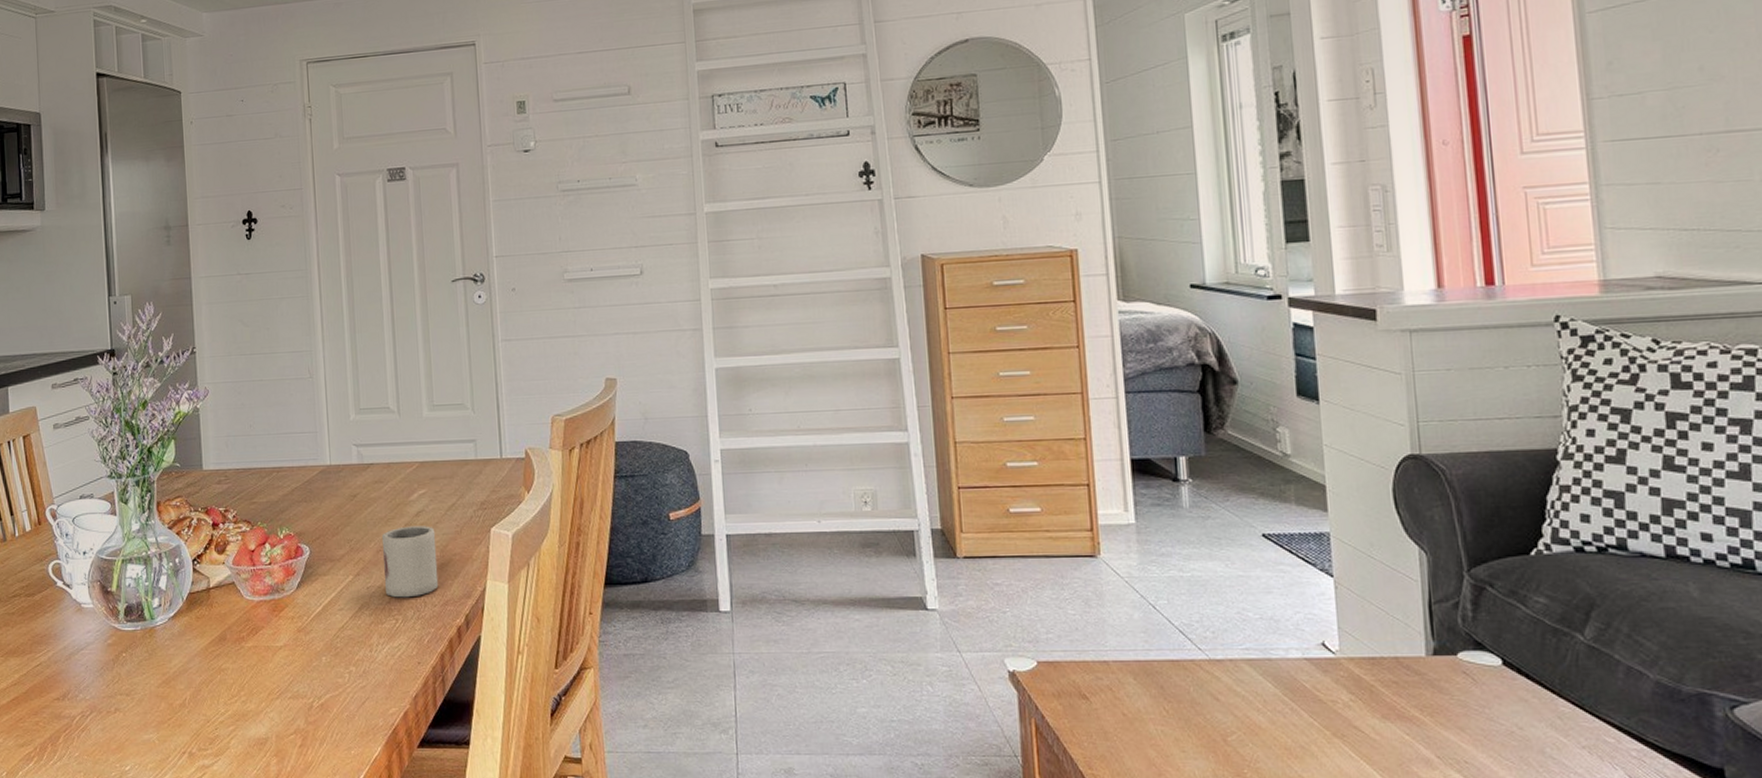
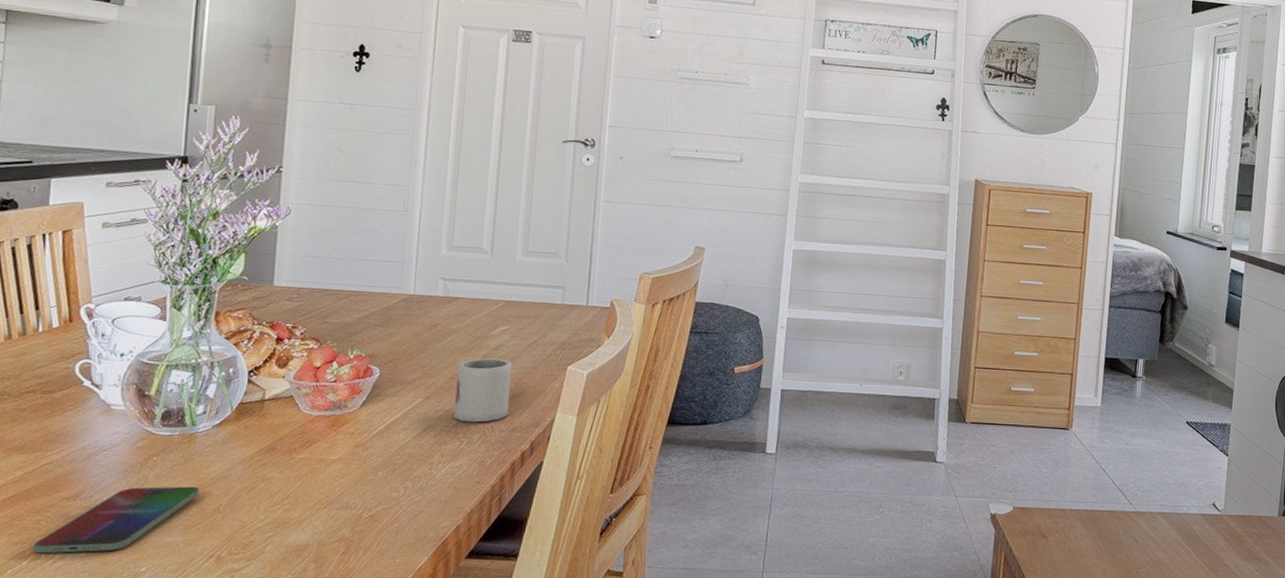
smartphone: none [36,682,166,755] -> present [33,486,199,554]

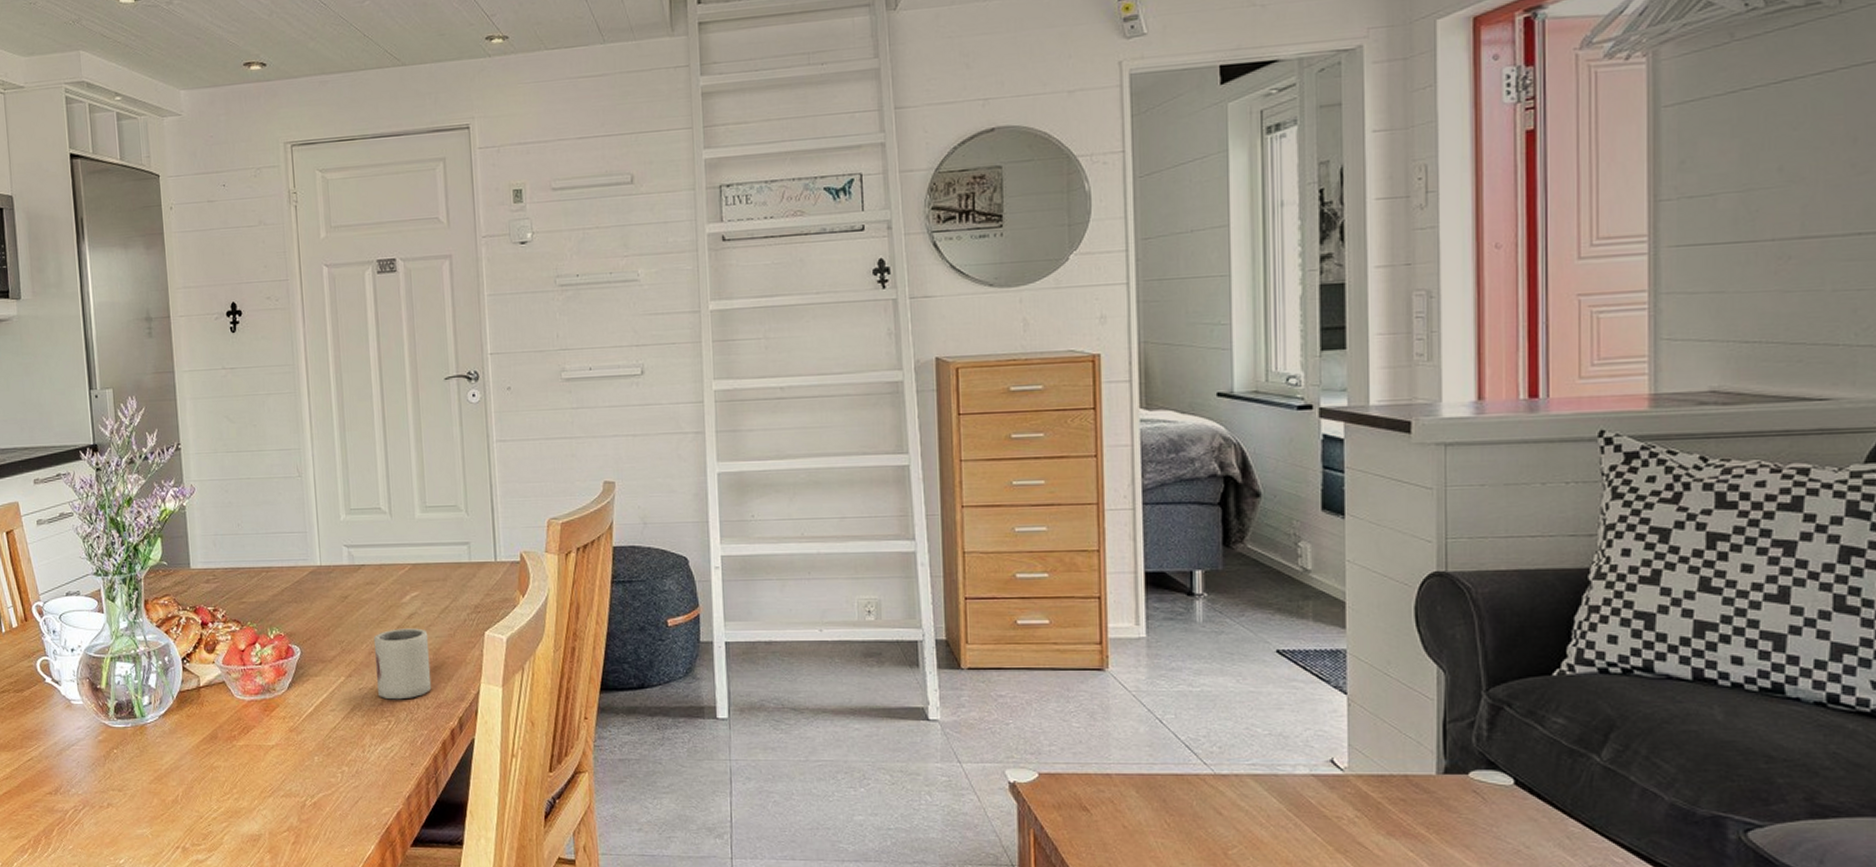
smartphone: present [33,486,199,554] -> none [30,778,158,847]

